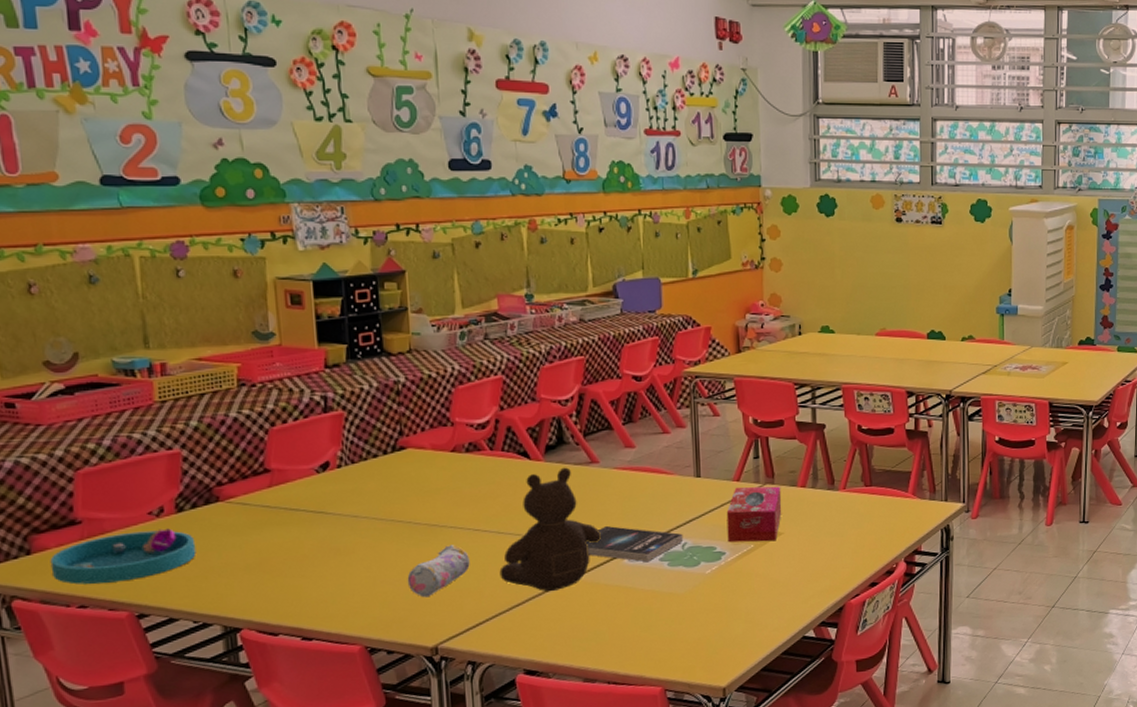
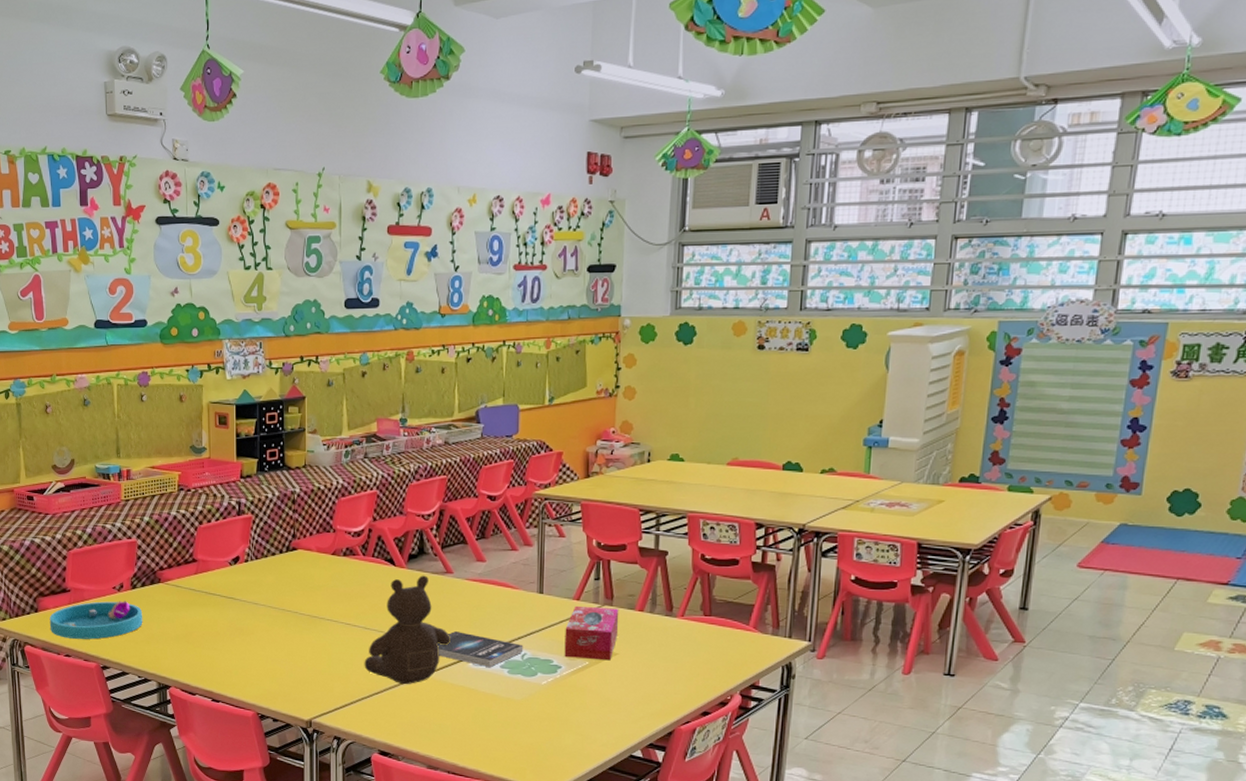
pencil case: present [407,545,470,598] -> none [292,635,341,678]

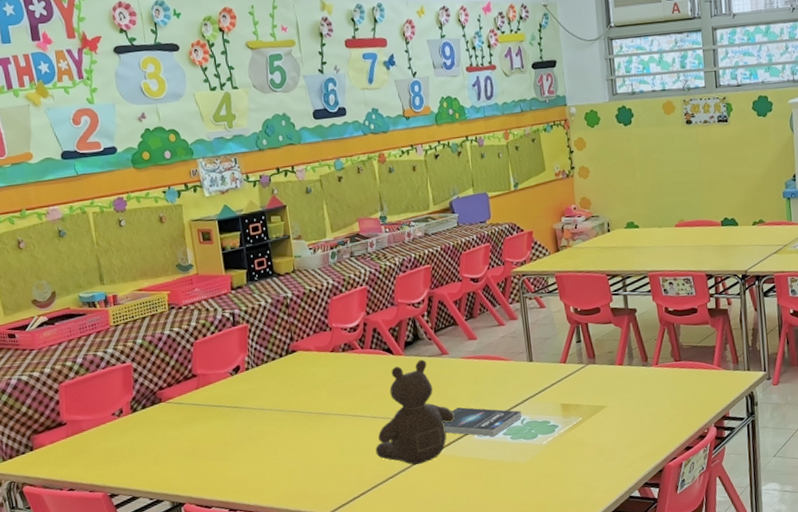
storage tray: present [49,601,143,639] -> none [47,425,148,473]
tissue box: present [564,605,619,661] -> none [556,365,604,417]

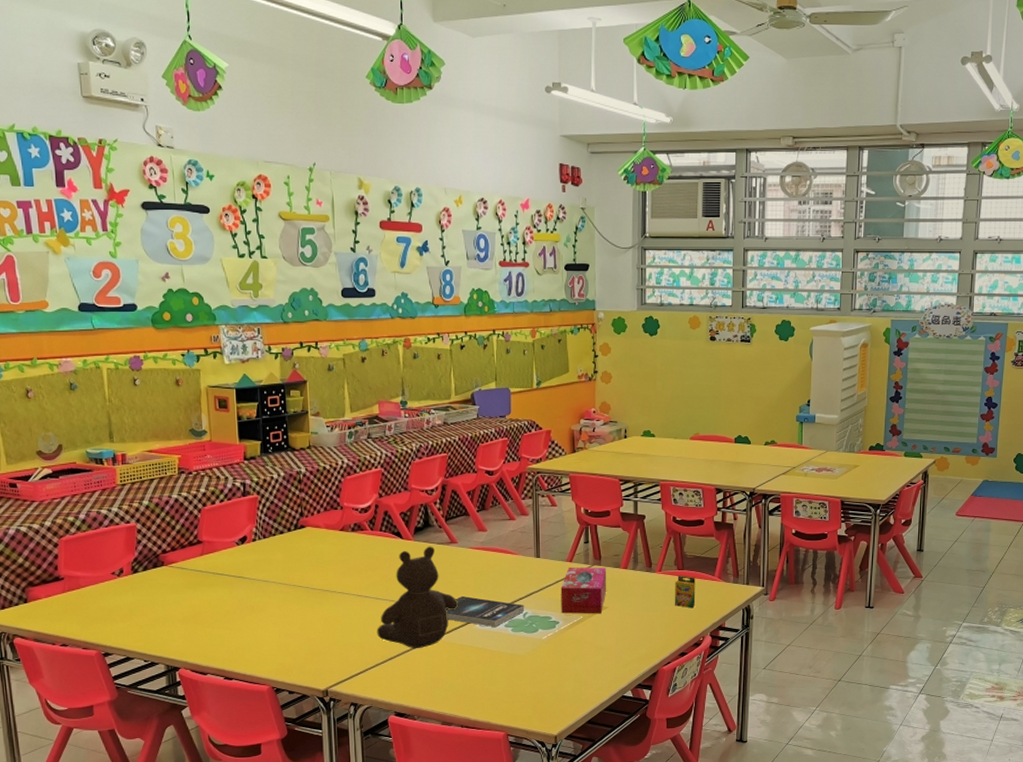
tissue box: none [556,365,604,417] -> present [561,567,607,614]
crayon box: none [673,367,696,400] -> present [674,575,696,609]

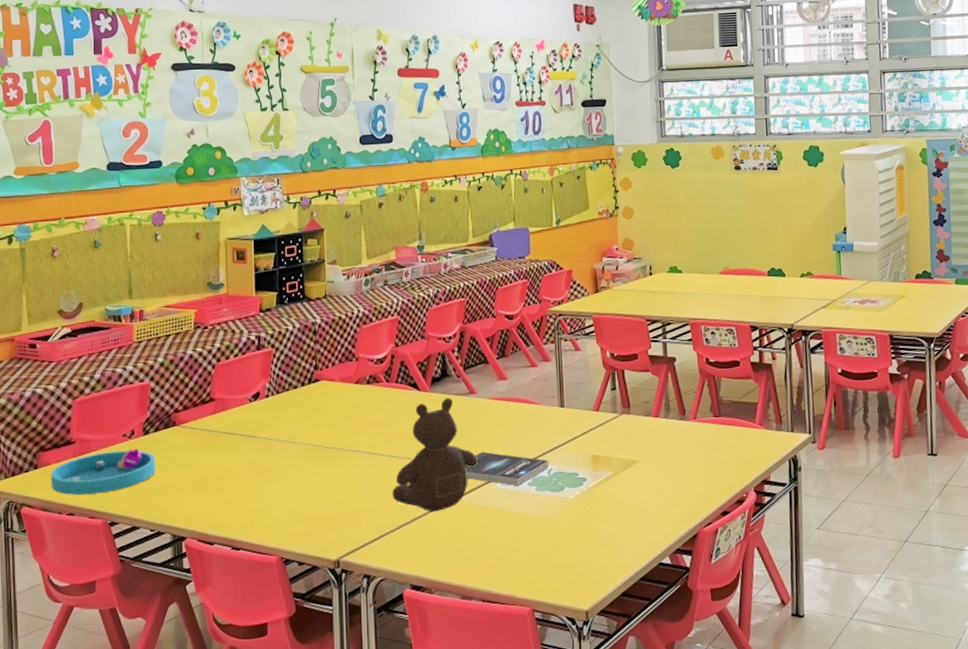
storage tray: none [41,586,147,628] -> present [50,448,156,495]
tissue box: present [561,567,607,614] -> none [587,416,638,469]
crayon box: present [674,575,696,609] -> none [712,422,736,461]

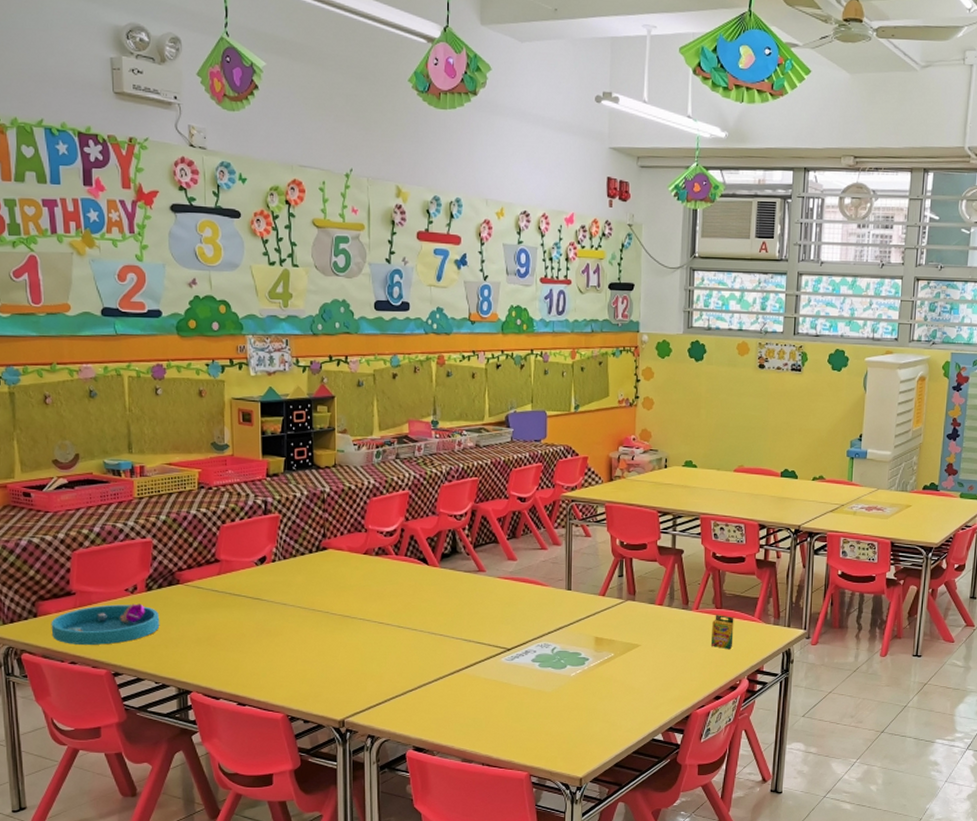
teddy bear: present [392,397,478,511] -> none [398,574,483,680]
book: present [465,452,549,487] -> none [471,628,553,662]
crayon box: none [712,422,736,461] -> present [710,614,734,650]

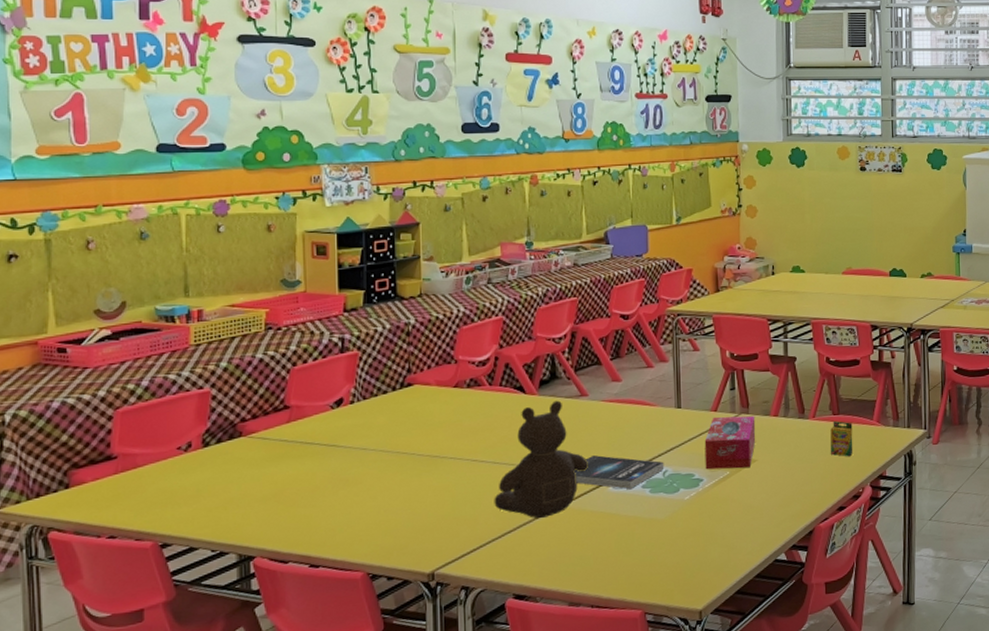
storage tray: present [51,603,160,645] -> none [86,462,218,516]
teddy bear: none [398,574,483,680] -> present [494,400,588,518]
book: none [471,628,553,662] -> present [575,455,664,490]
tissue box: none [591,601,641,652] -> present [704,415,756,470]

